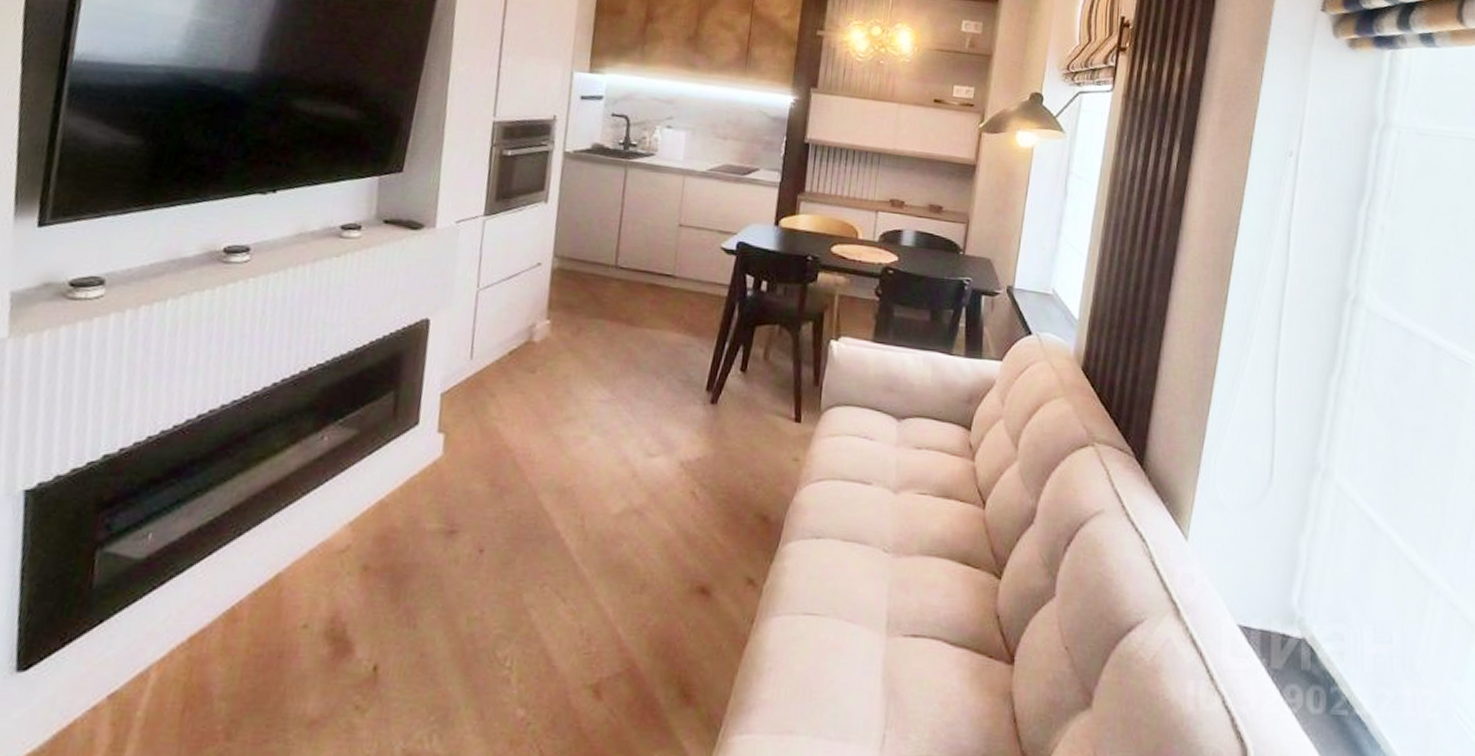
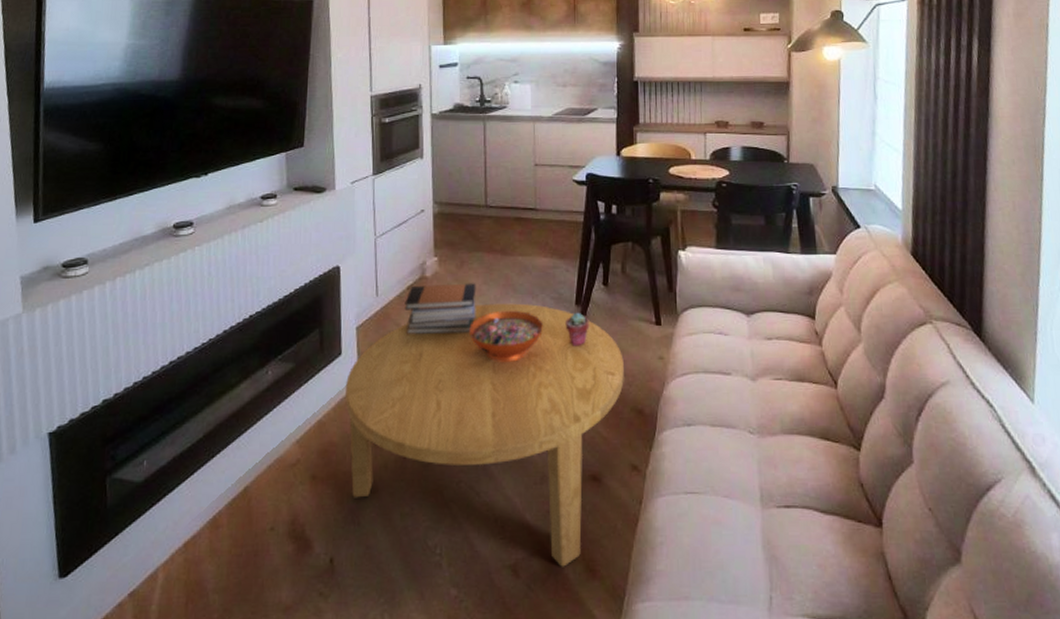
coffee table: none [411,379,754,690] -> present [345,303,624,567]
book stack: none [500,350,593,412] -> present [404,283,476,335]
decorative bowl: none [577,390,666,450] -> present [469,311,543,362]
potted succulent: none [691,399,720,439] -> present [565,312,589,347]

